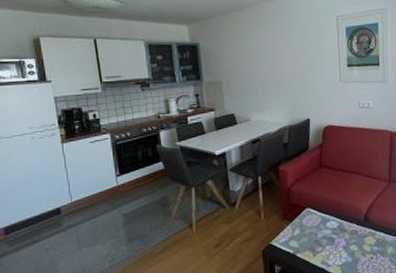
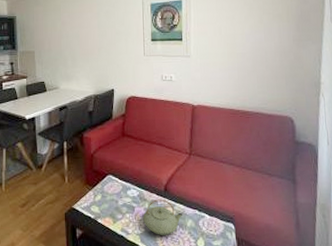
teapot: none [343,228,384,265] -> present [143,199,183,235]

